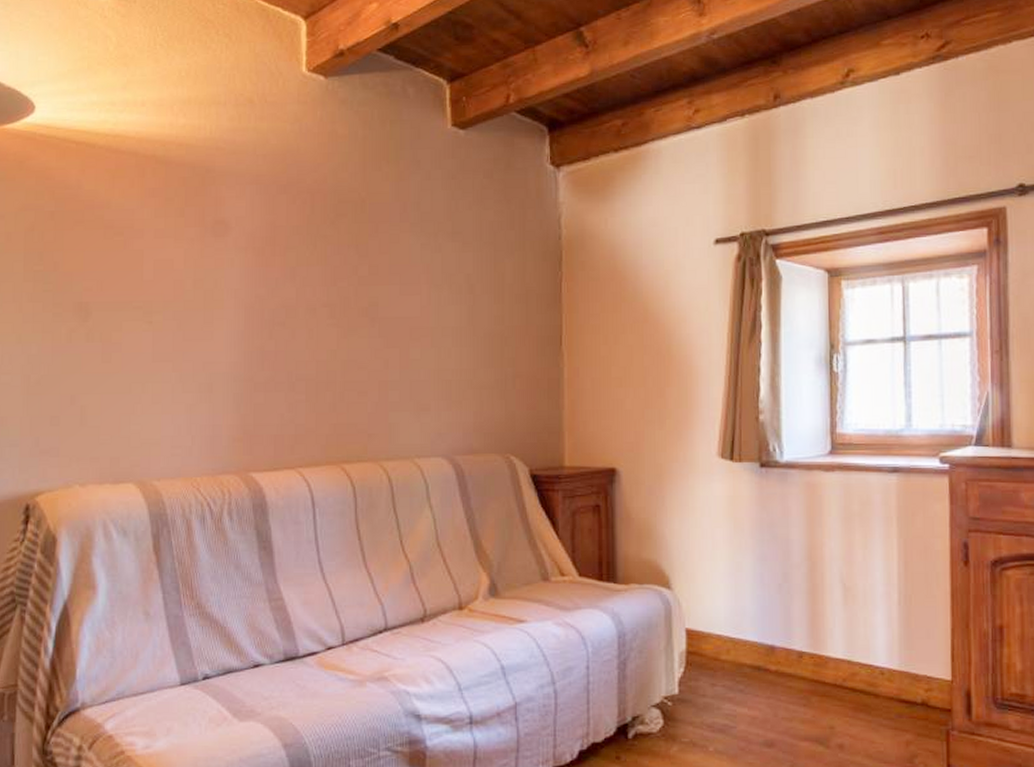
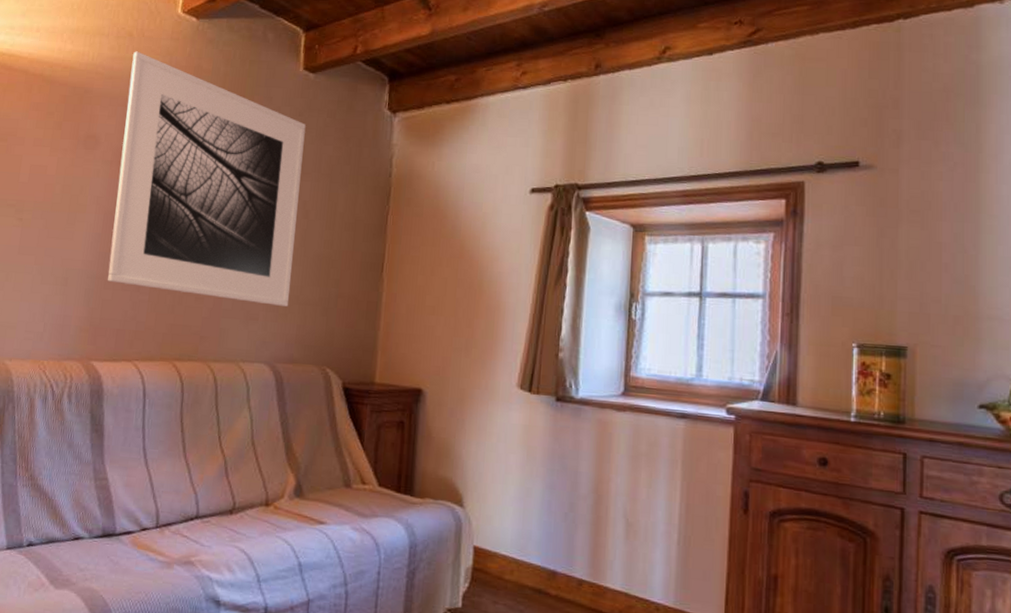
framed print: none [256,120,462,393] -> present [107,51,306,307]

